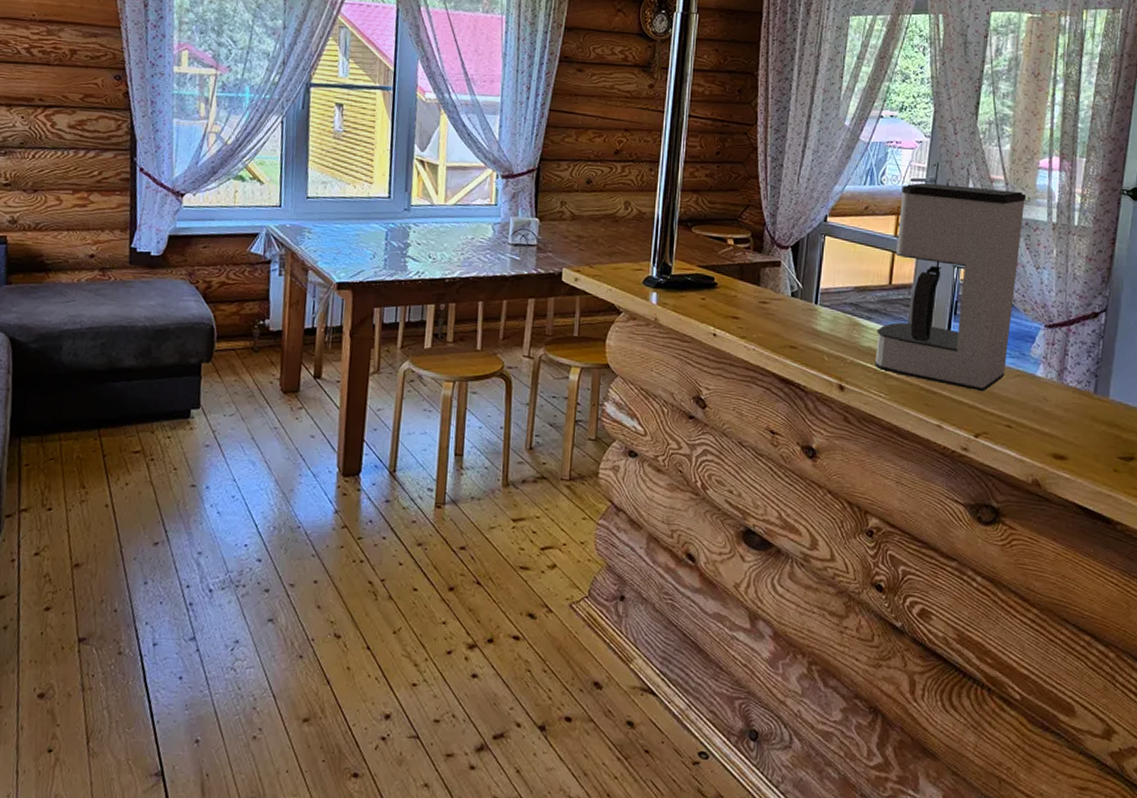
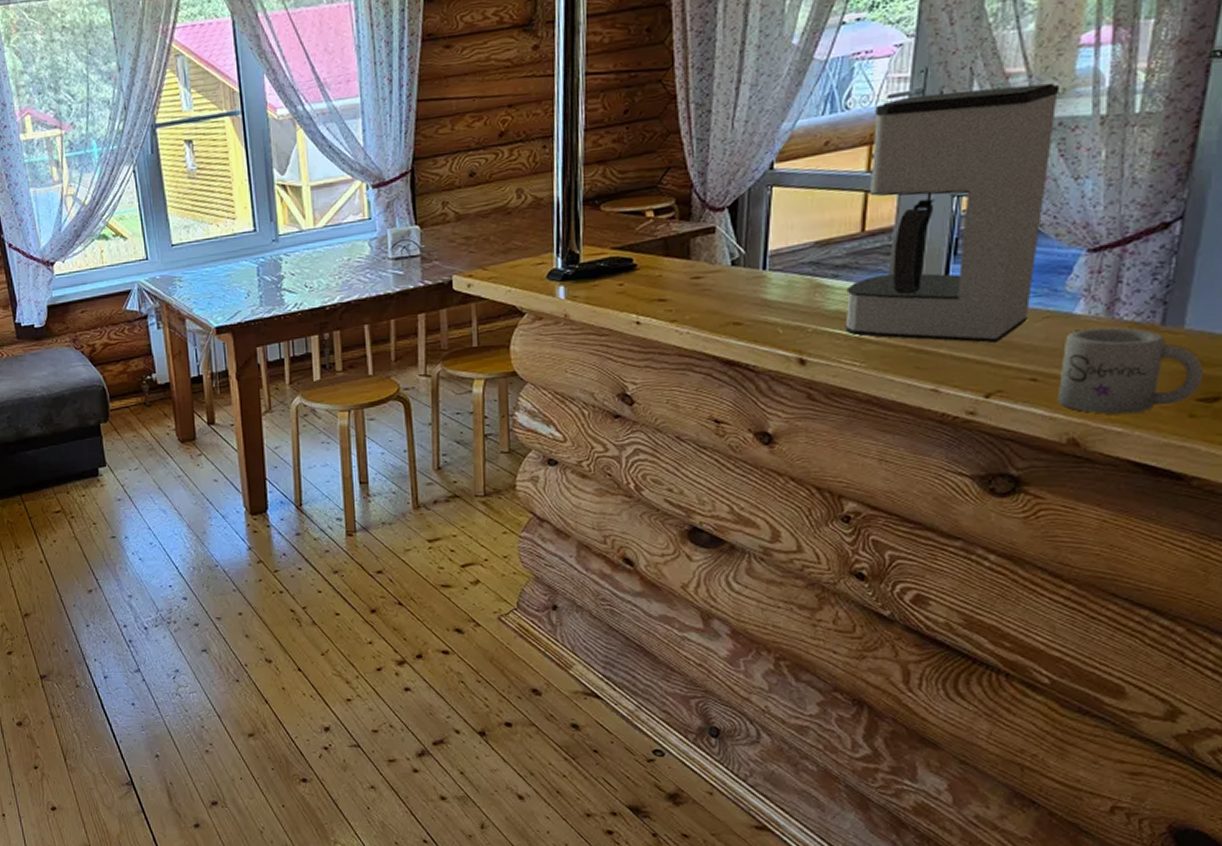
mug: none [1025,389,1122,464] -> present [1057,327,1202,415]

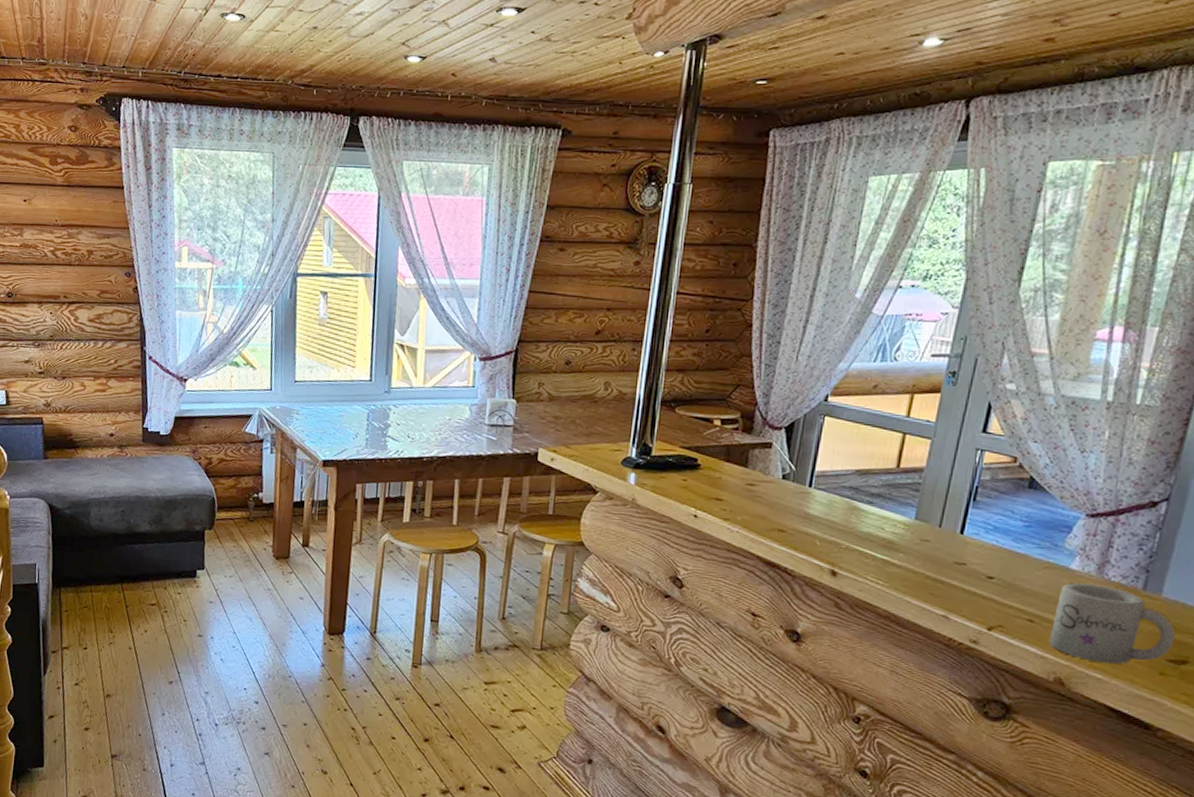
coffee maker: present [845,82,1060,344] -> none [873,358,1076,584]

